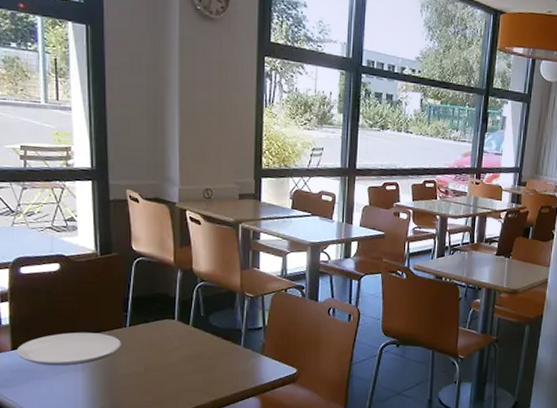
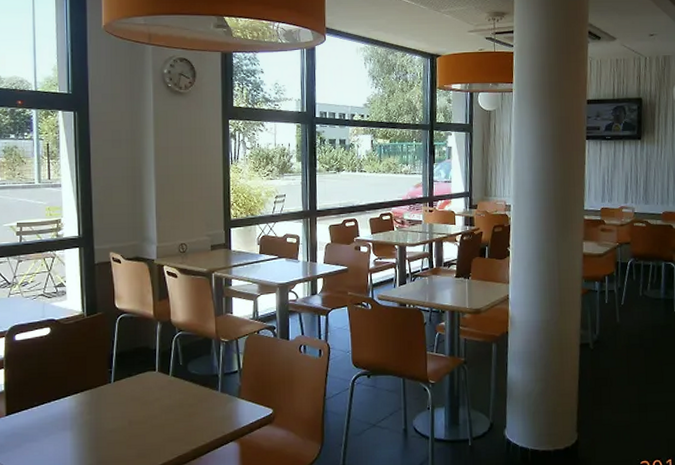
plate: present [16,332,121,366] -> none [10,391,106,428]

